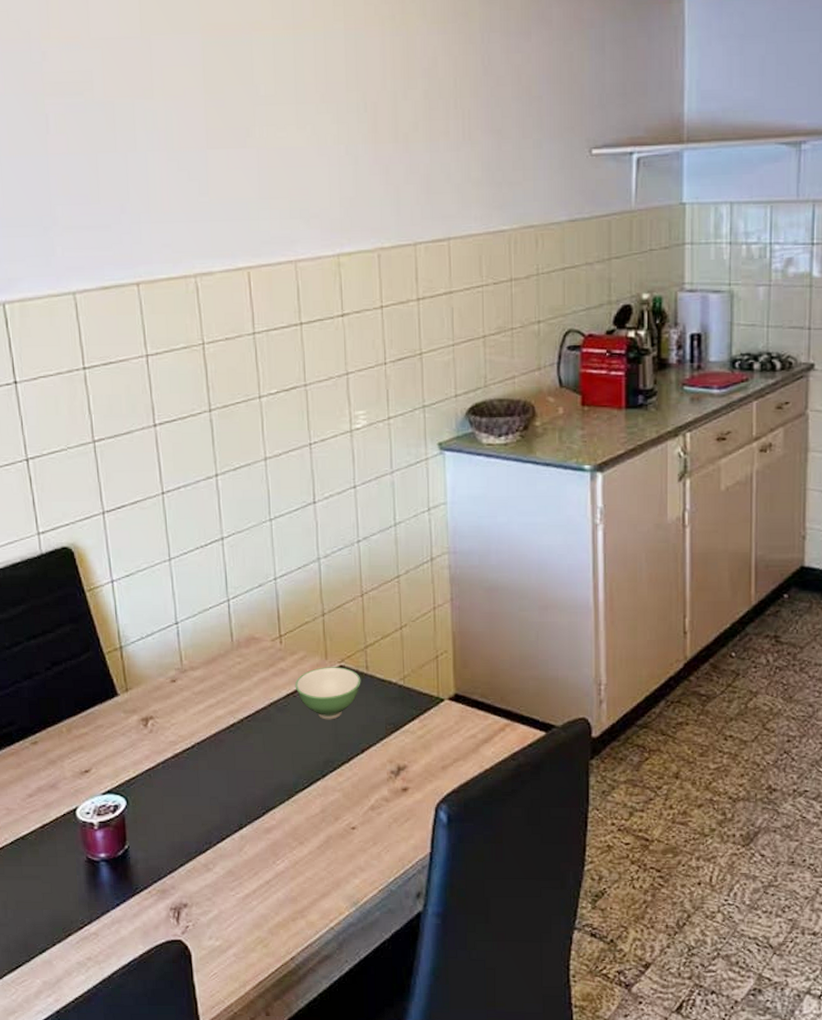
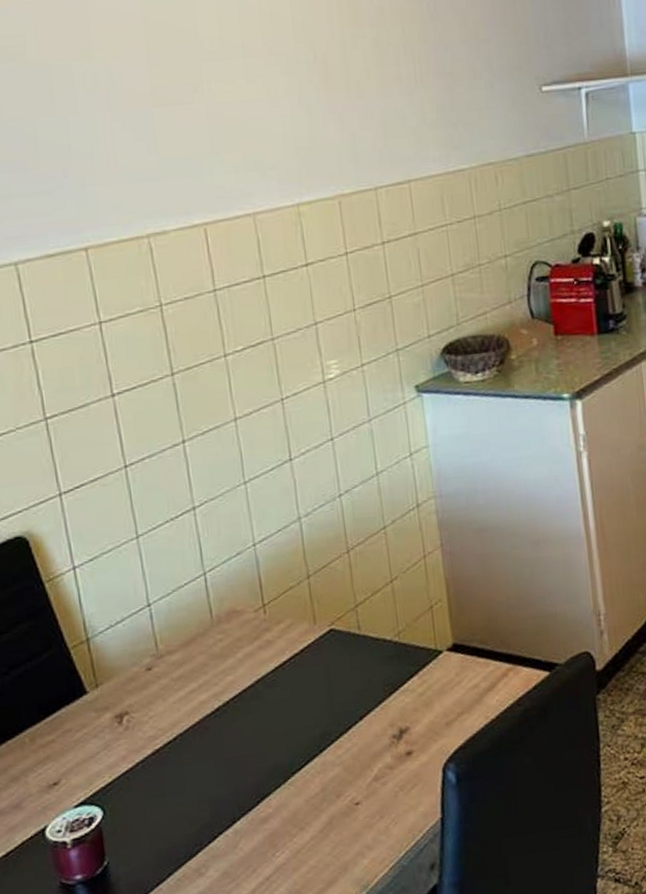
bowl: present [295,667,361,720] -> none [283,630,354,690]

